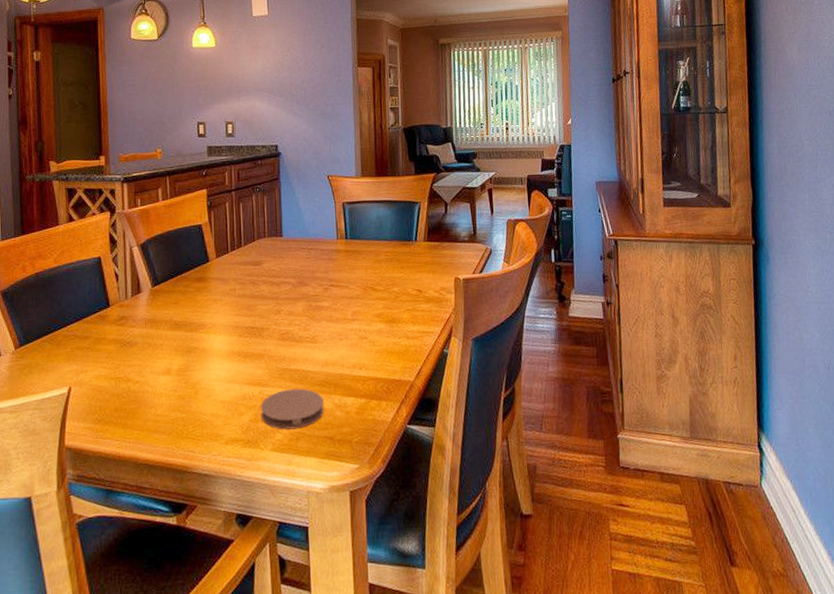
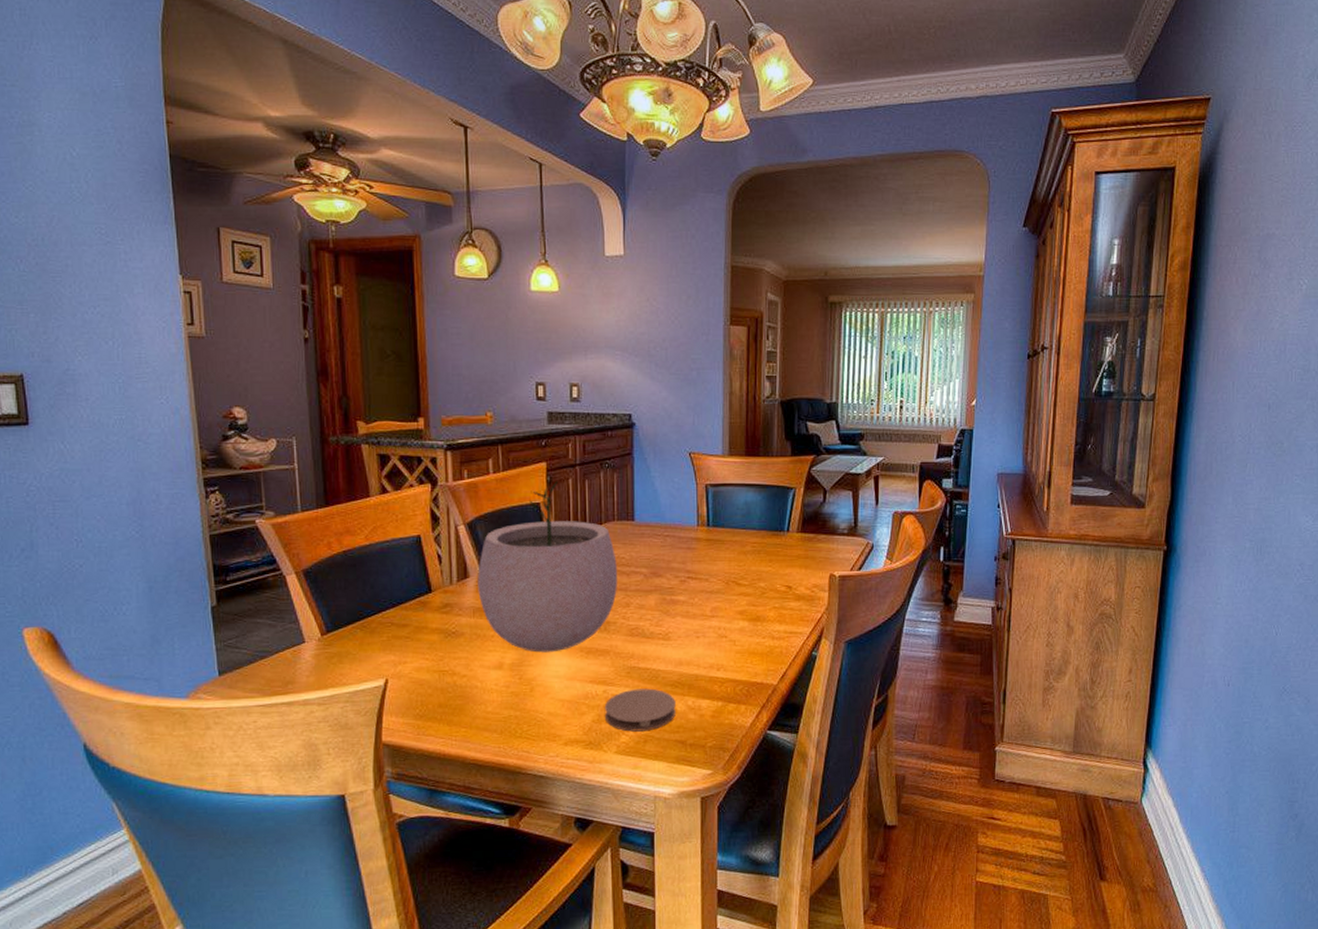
plant pot: none [149,205,270,358] -> present [478,481,618,653]

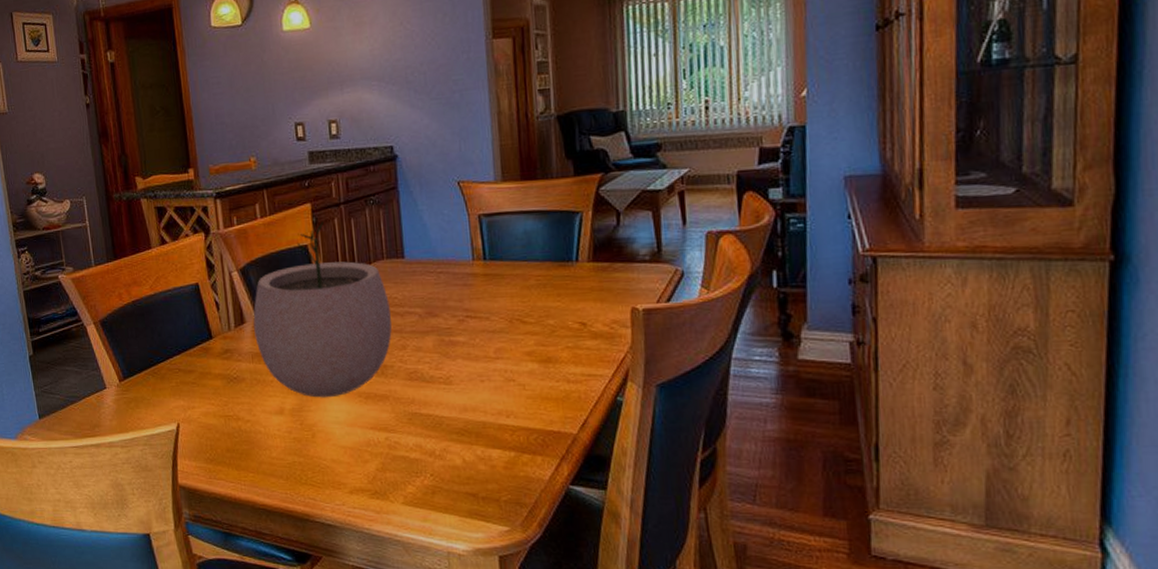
coaster: present [604,688,676,732] -> none [387,436,464,482]

